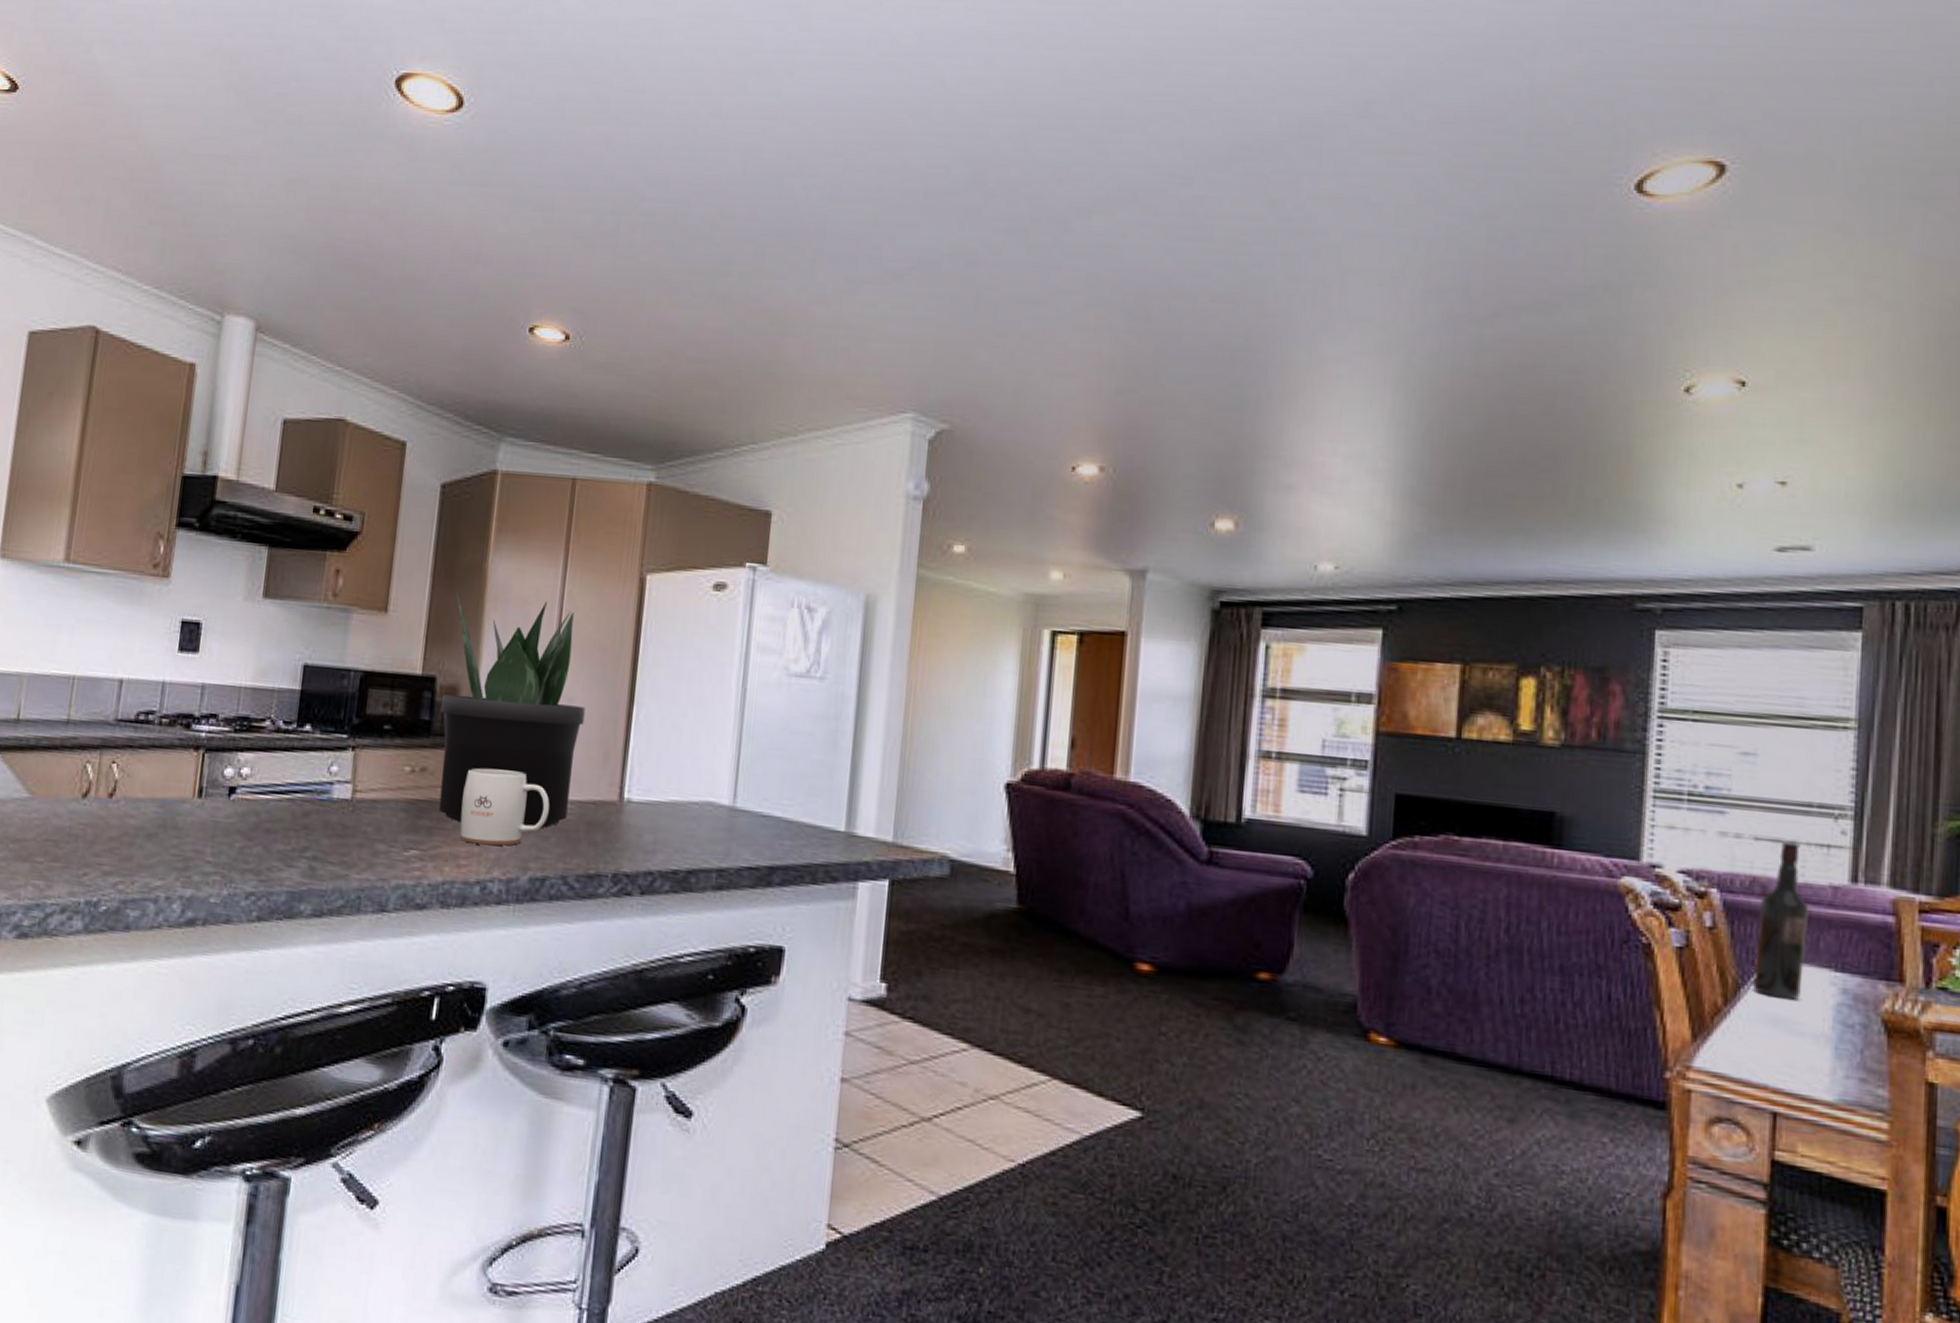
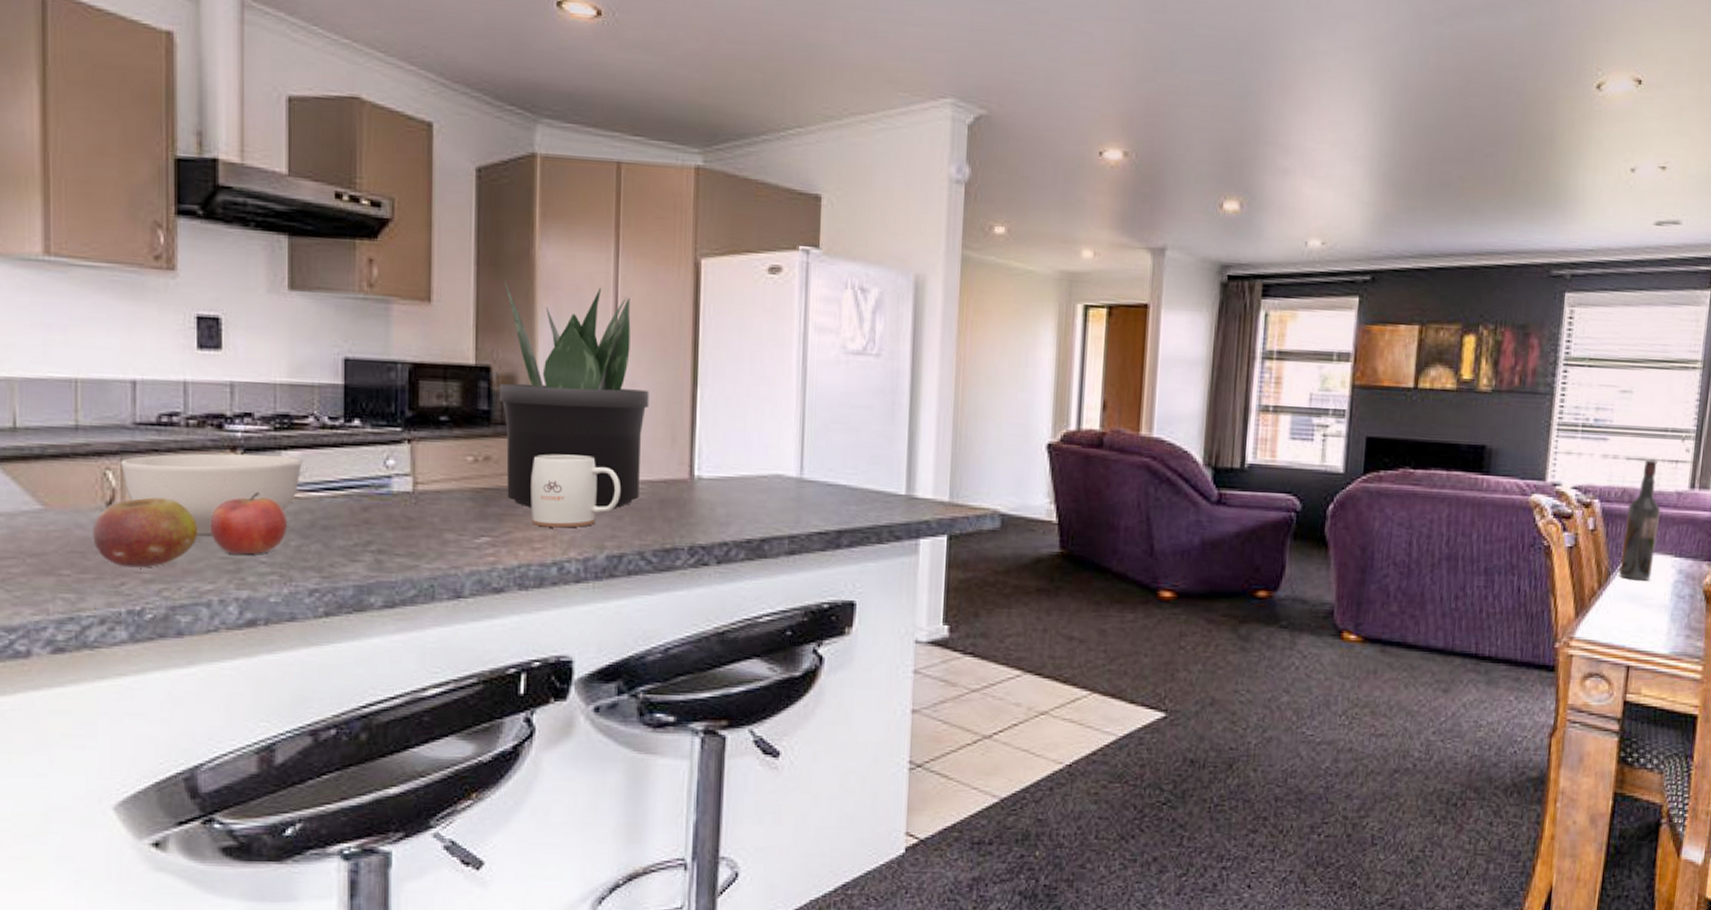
fruit: none [66,791,156,861] -> present [92,497,197,568]
bowl: none [99,751,255,833] -> present [120,453,302,536]
fruit: none [166,791,235,853] -> present [210,492,287,555]

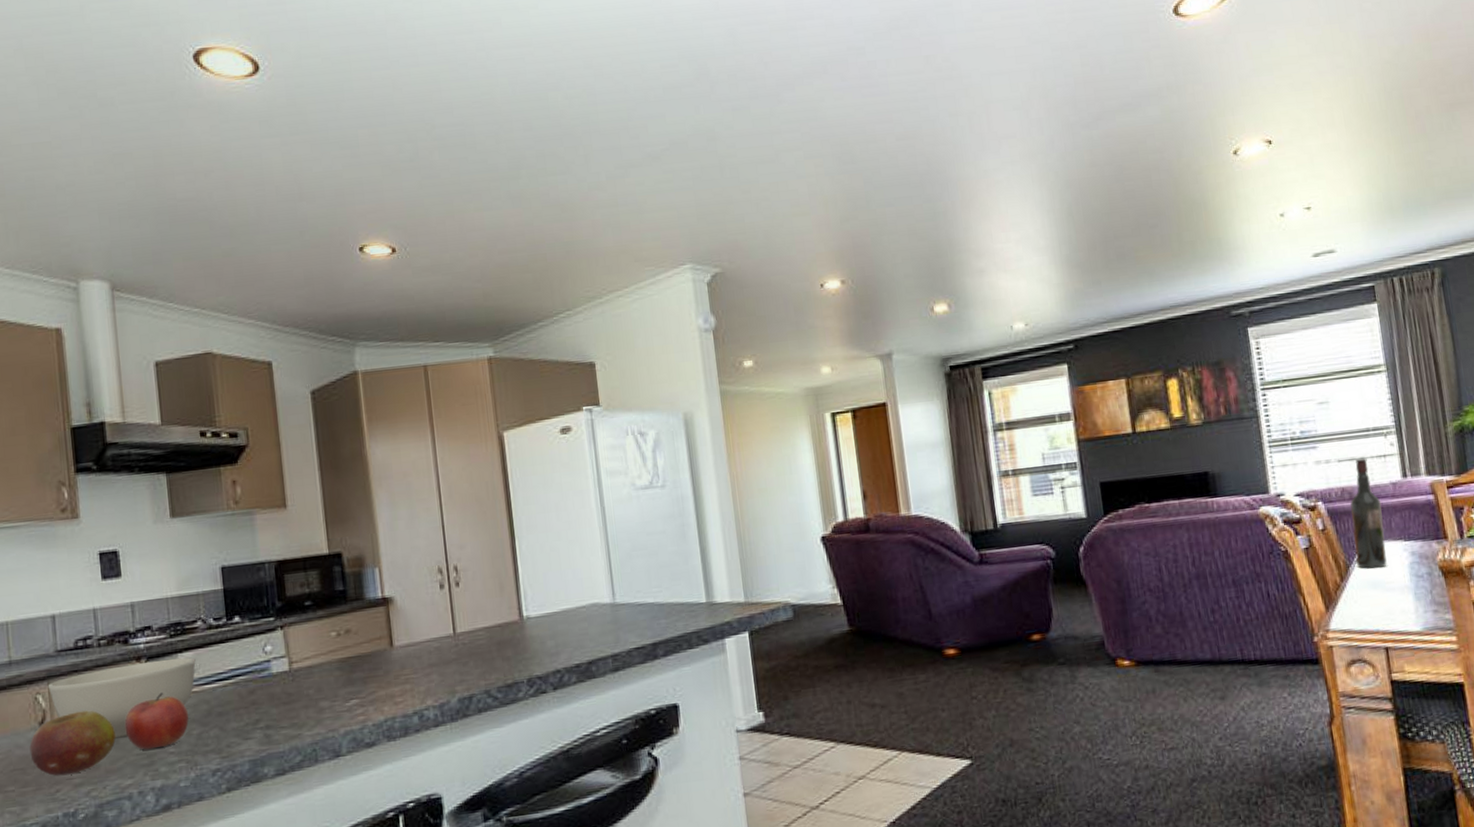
planter: present [498,279,649,508] -> none [344,471,479,668]
mug: present [530,454,622,528] -> none [385,614,464,683]

